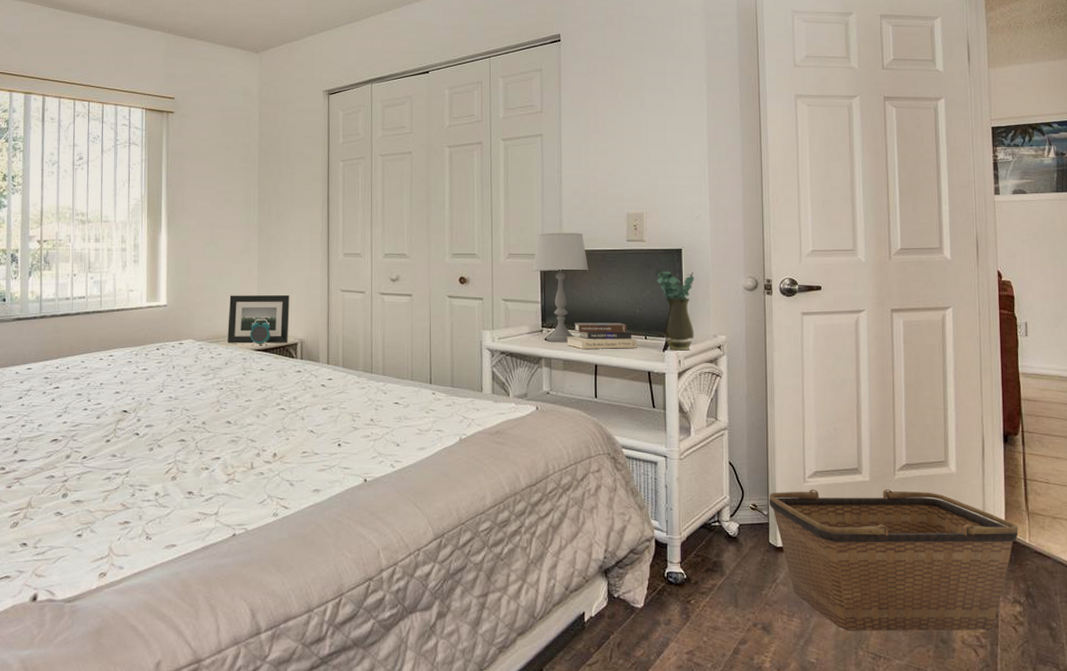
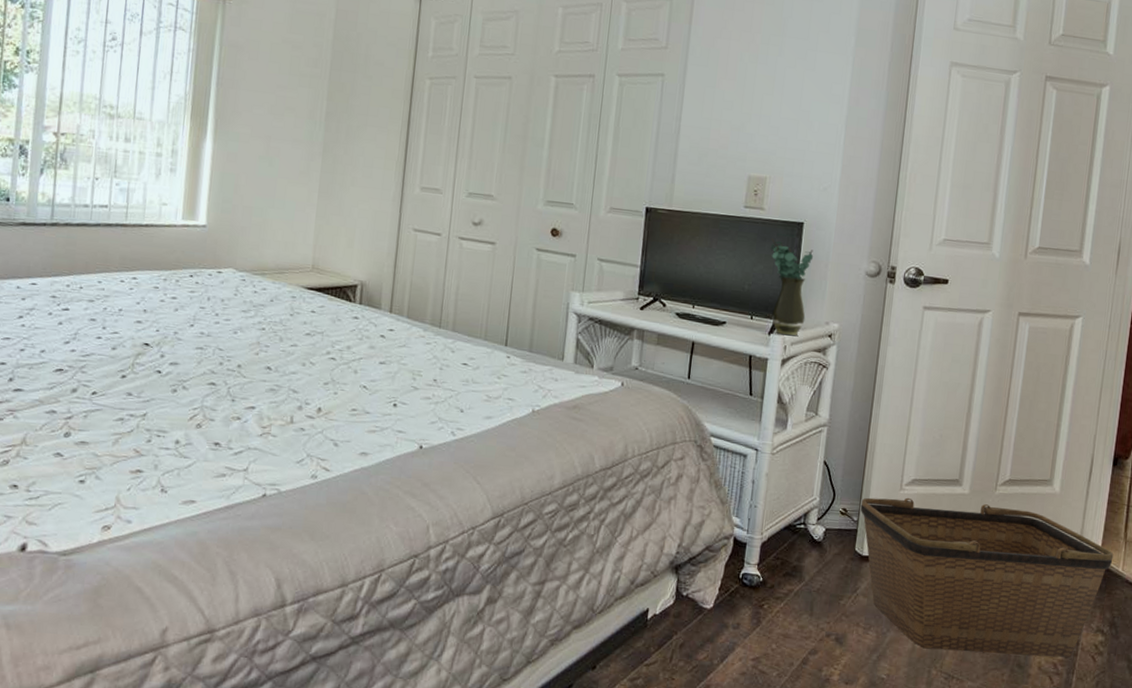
picture frame: present [227,294,290,344] -> none [275,222,353,284]
alarm clock: present [249,318,271,346] -> none [302,252,328,285]
table lamp: present [533,233,589,343] -> none [635,188,699,315]
books: present [566,322,637,349] -> none [663,293,742,328]

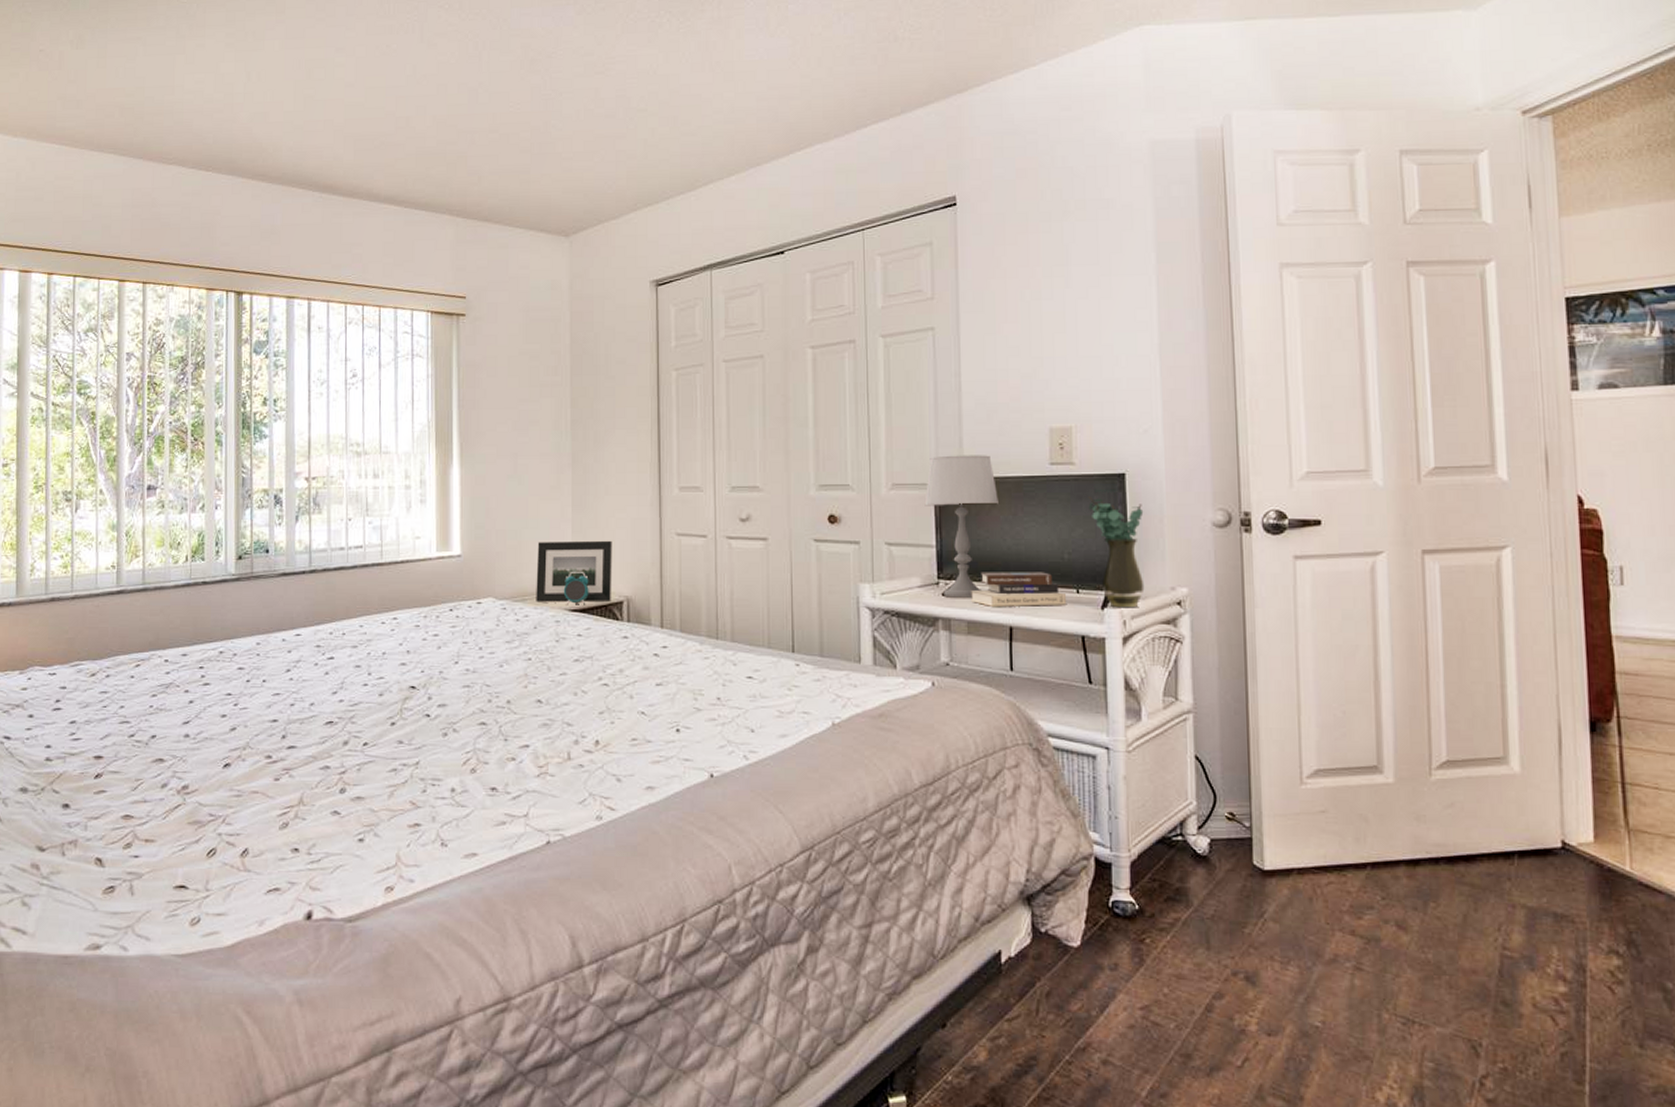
picture frame: none [275,222,353,284] -> present [536,540,612,603]
alarm clock: none [302,252,328,285] -> present [563,571,589,605]
table lamp: none [635,188,699,315] -> present [924,455,1000,599]
books: none [663,293,742,328] -> present [970,572,1066,606]
bicycle basket: present [860,497,1114,658] -> none [1251,793,1615,990]

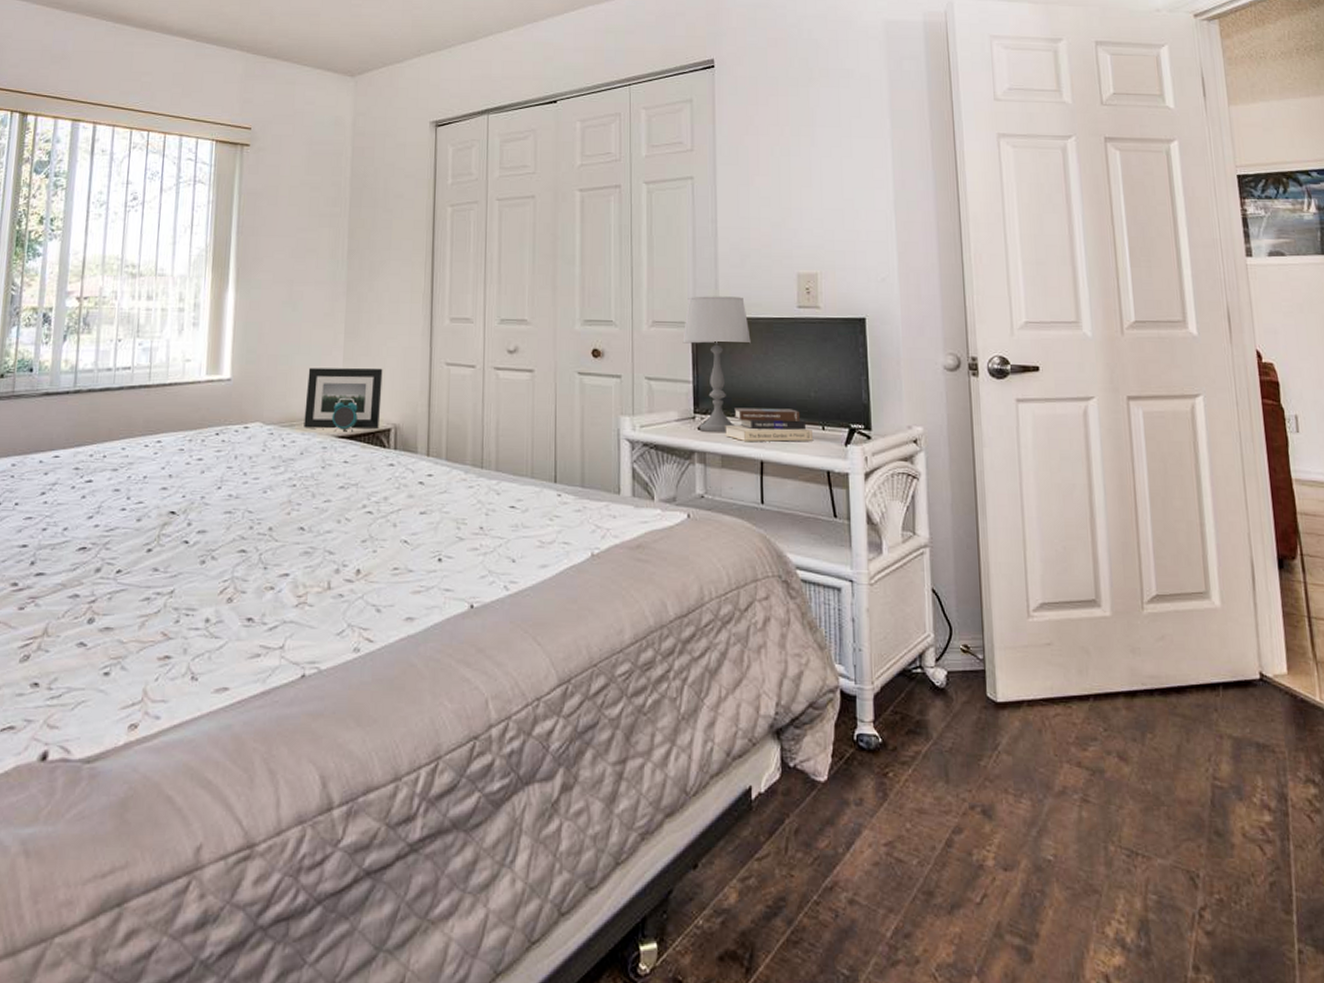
vase: present [1088,497,1145,608] -> none [832,339,884,445]

